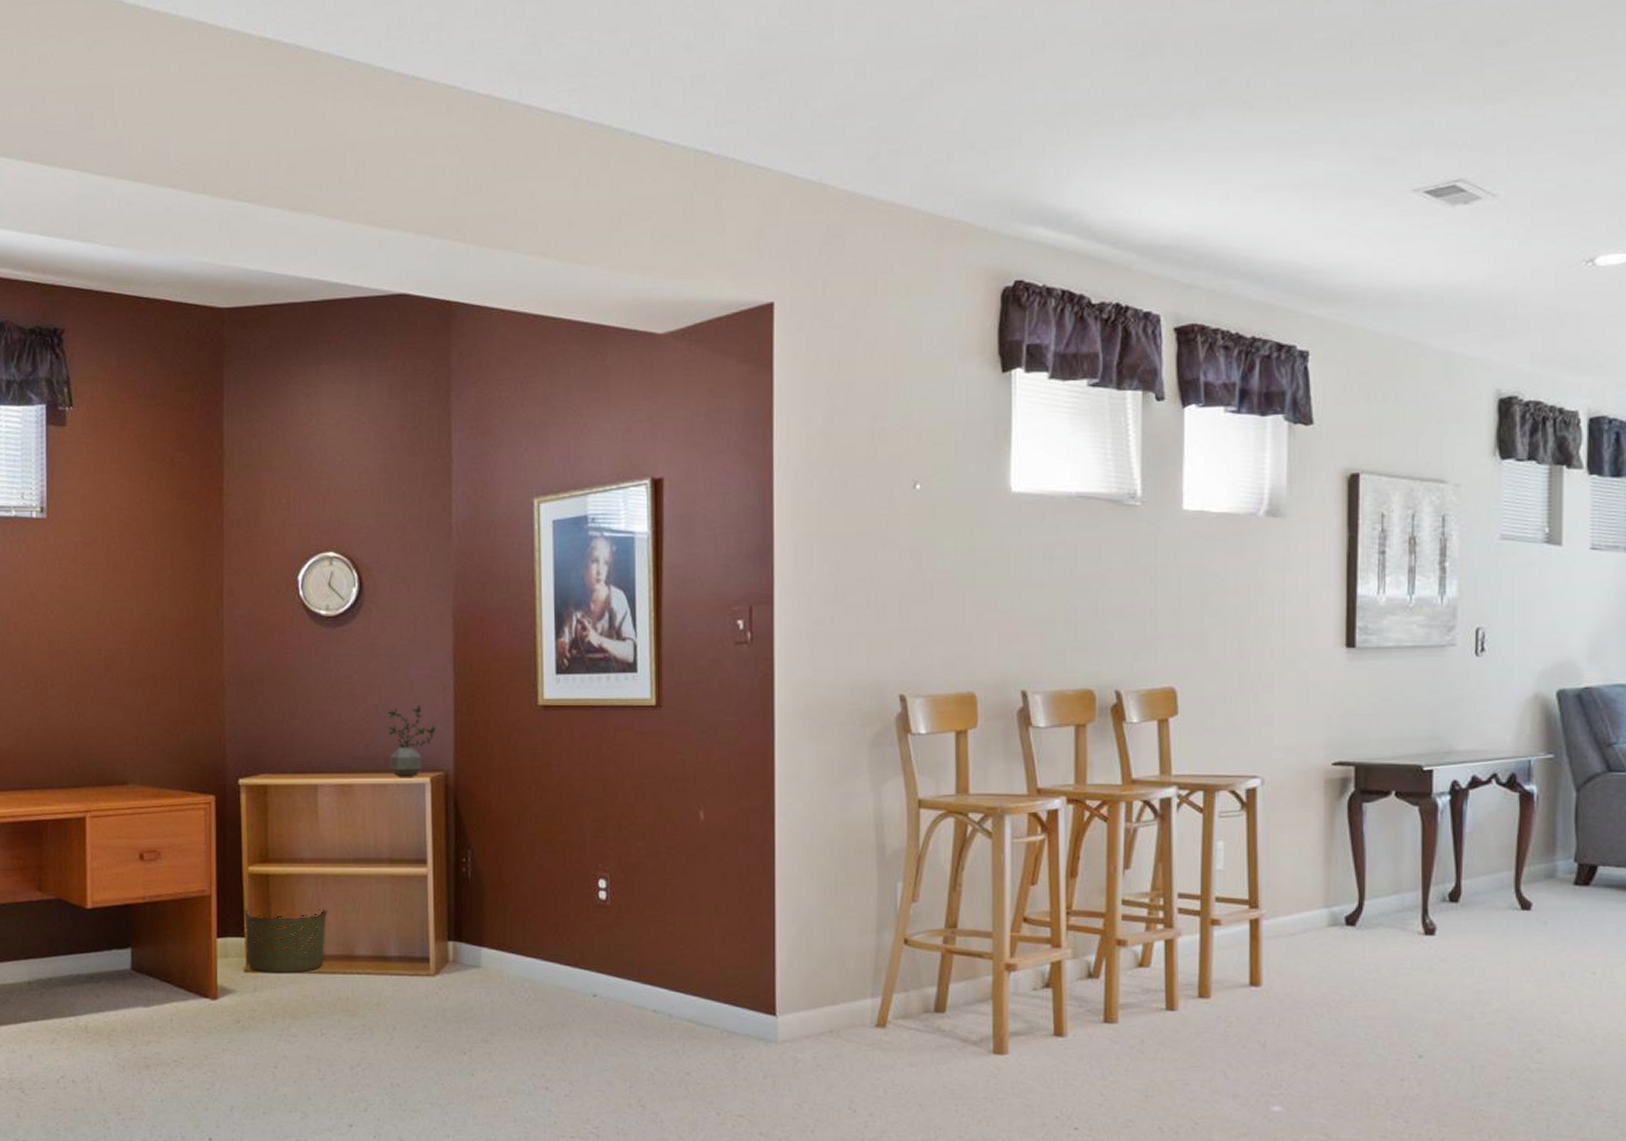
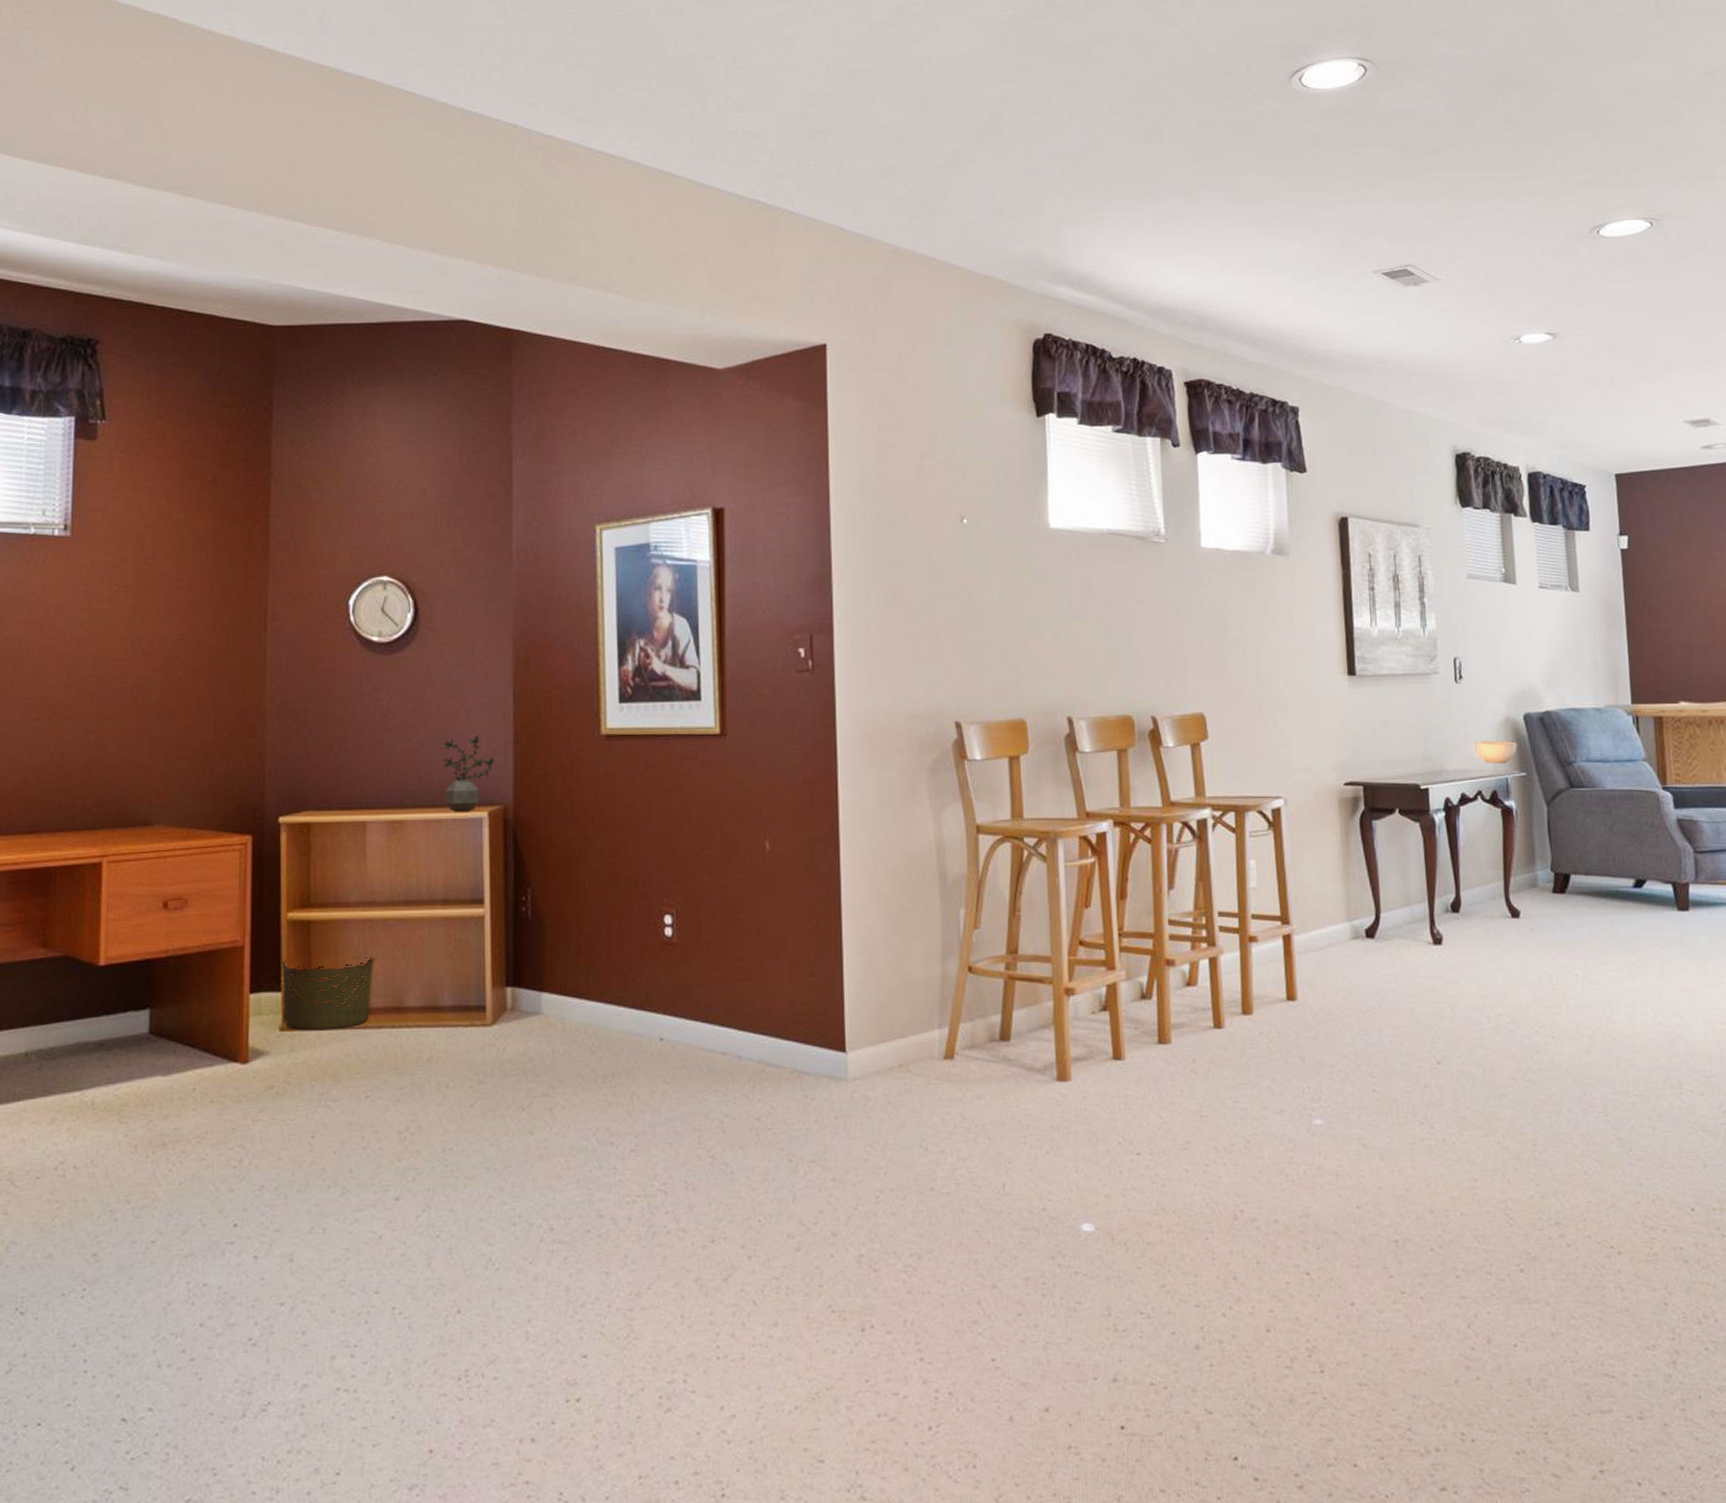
bowl: none [1493,719,1547,744] -> present [1474,740,1518,764]

